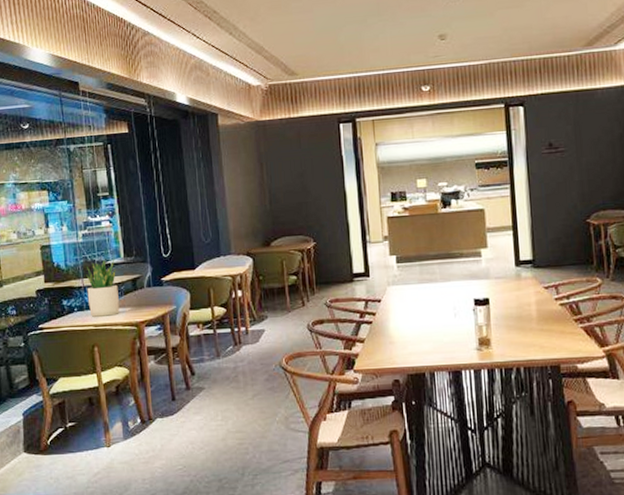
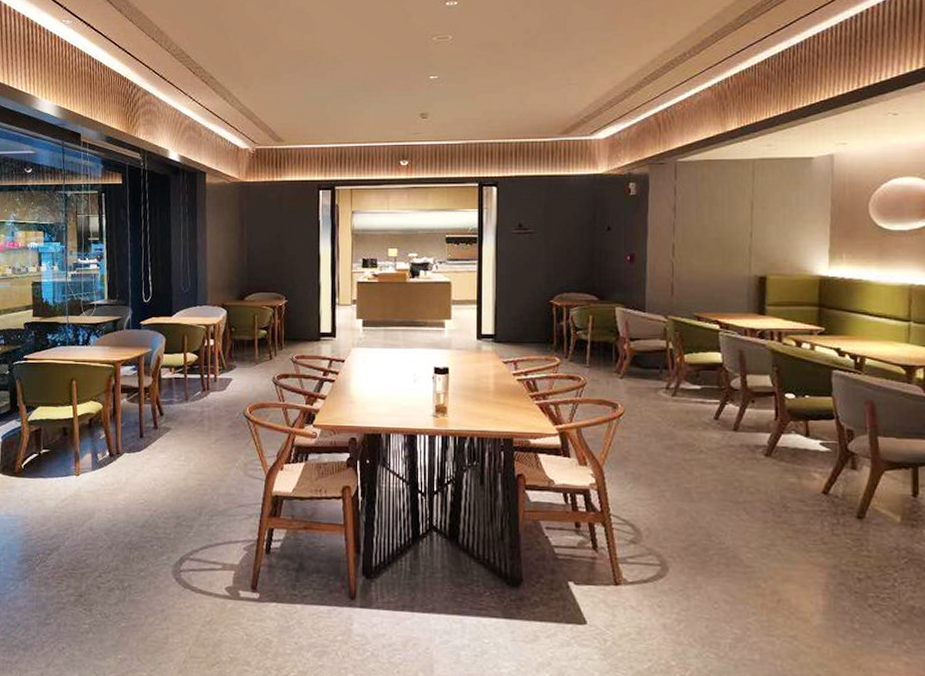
planter: present [86,258,119,317] -> none [70,299,100,353]

